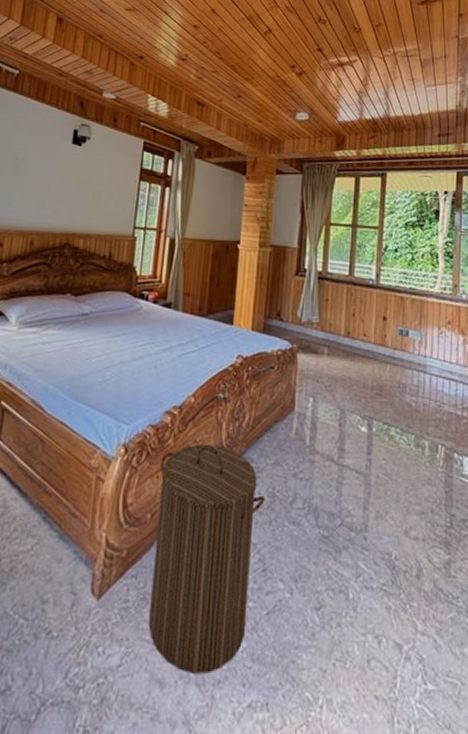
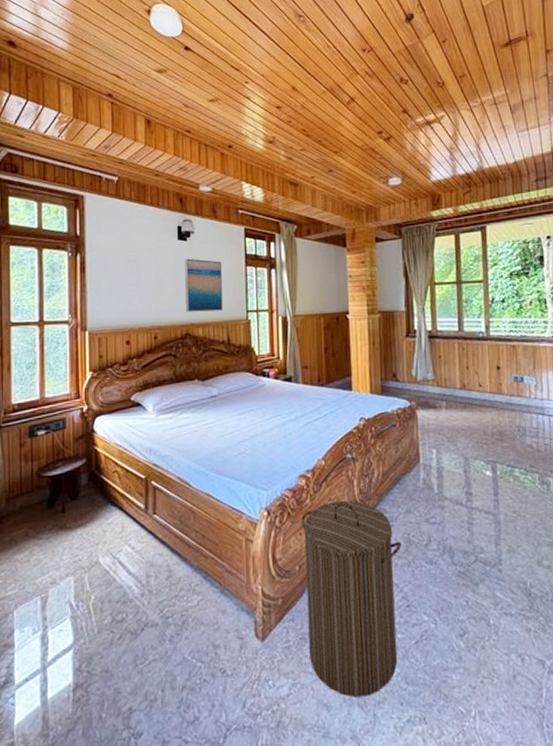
wall art: none [68,164,114,224] -> present [183,258,223,312]

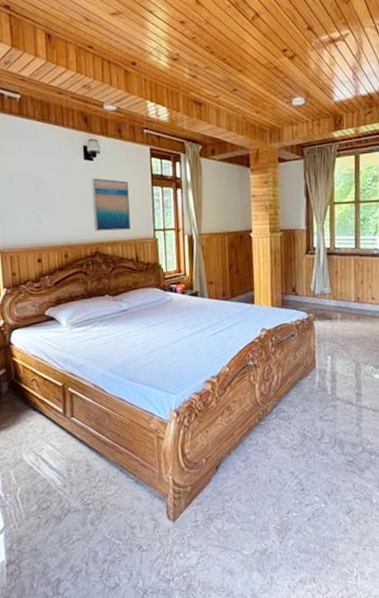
laundry hamper: present [302,500,402,697] -> none [208,402,298,564]

